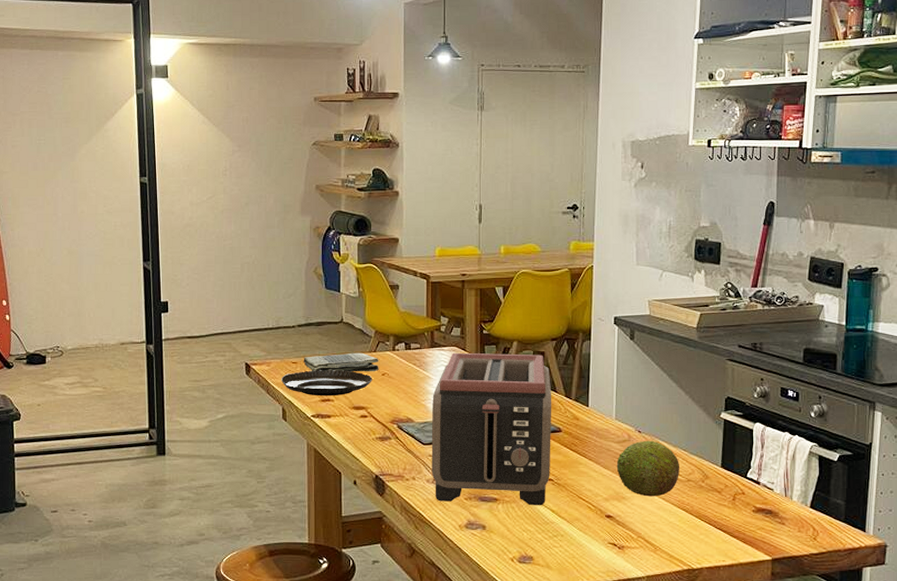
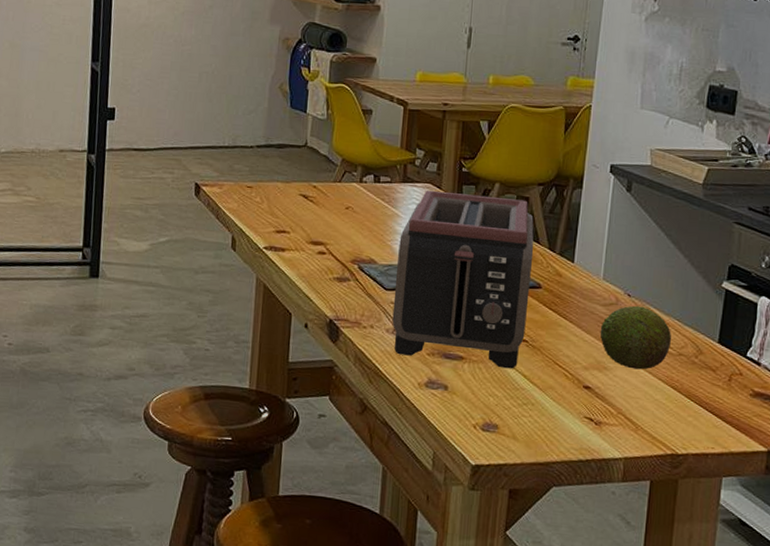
tart tin: present [281,369,372,397] -> none [233,197,335,228]
dish towel: present [303,352,379,372] -> none [259,181,344,205]

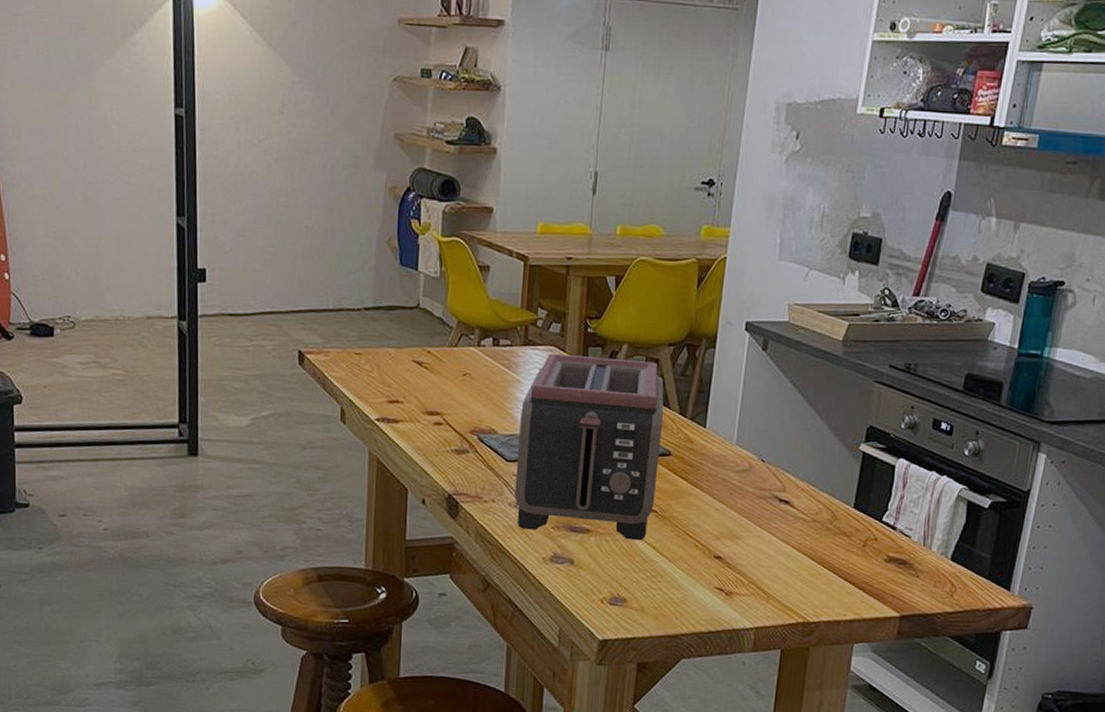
fruit: present [600,305,672,370] -> none [732,471,807,538]

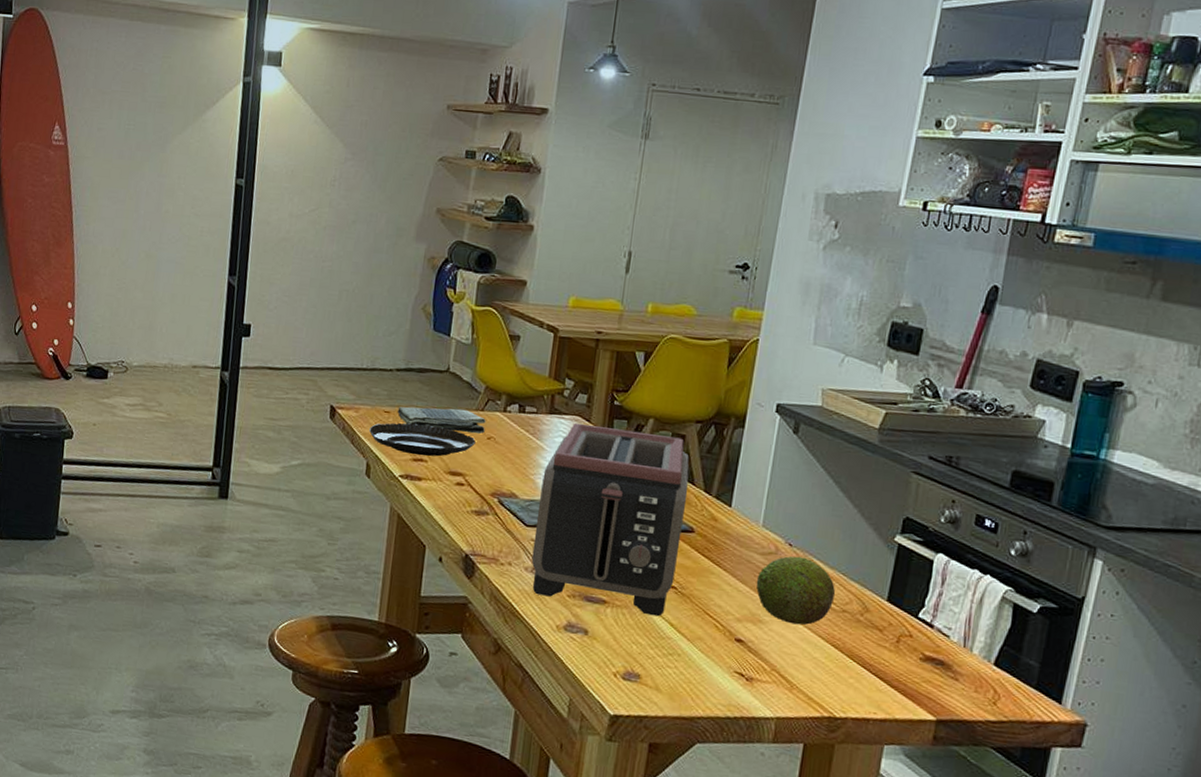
tart tin: none [341,364,451,398] -> present [369,422,476,457]
dish towel: none [369,345,460,371] -> present [397,406,486,434]
fruit: none [732,471,807,538] -> present [756,556,836,625]

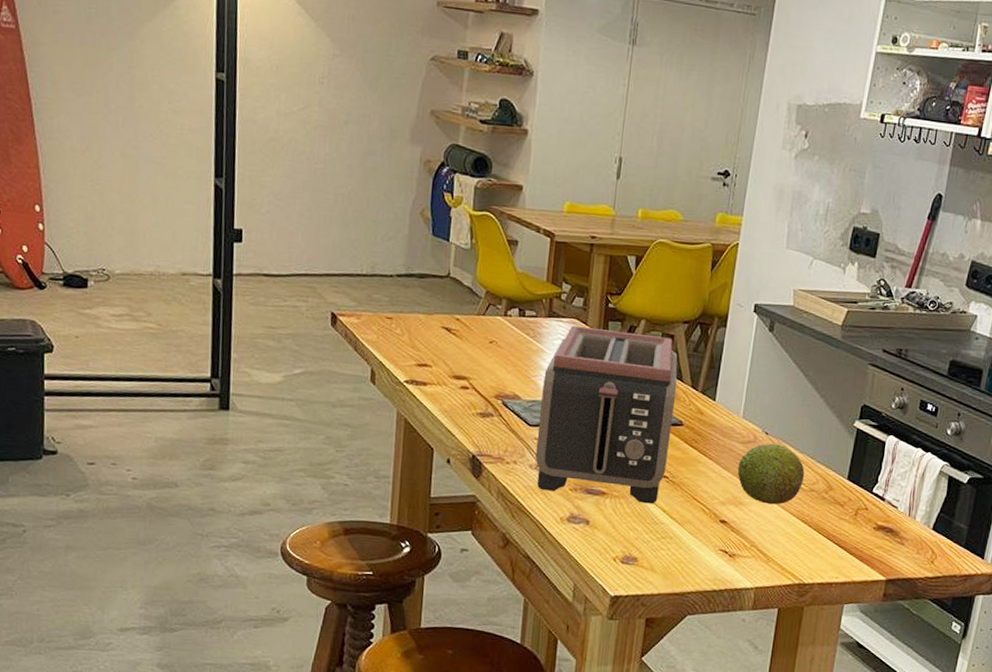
tart tin: present [369,422,476,457] -> none [372,328,478,361]
dish towel: present [397,406,486,434] -> none [400,312,488,339]

